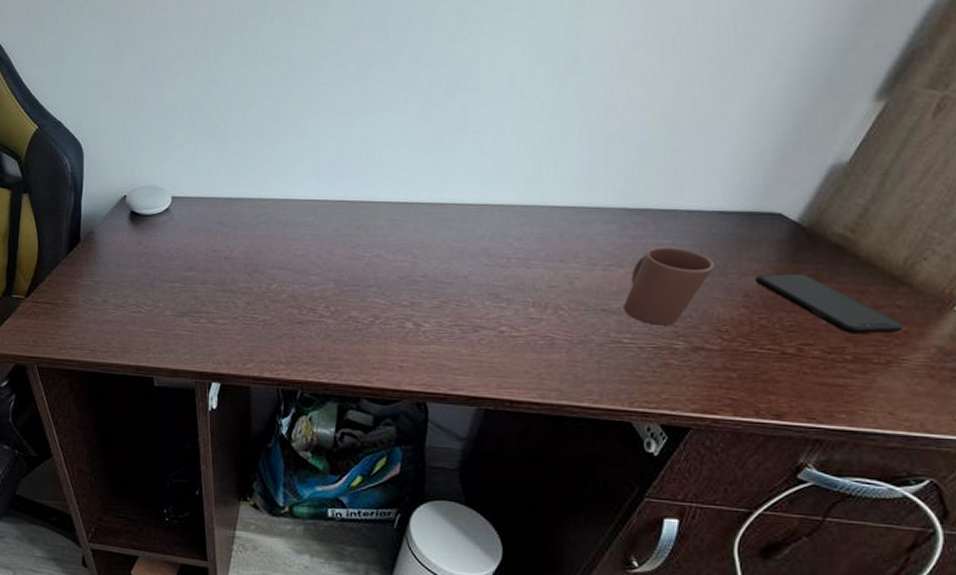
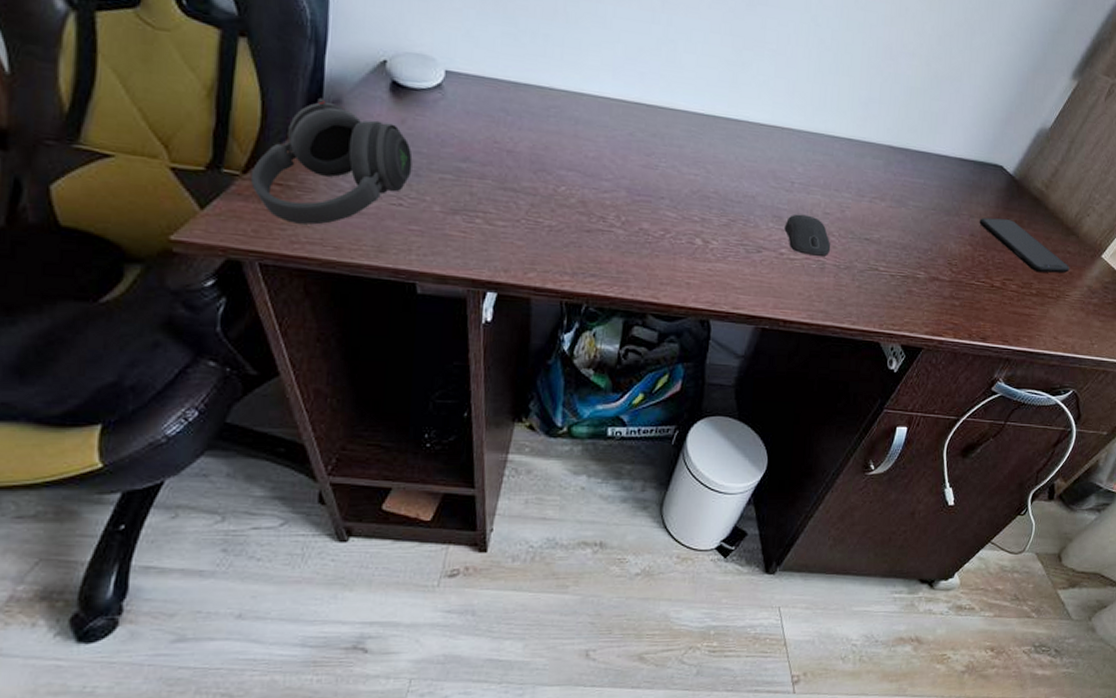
headphones: none [31,232,148,333] -> present [250,97,413,225]
computer mouse: none [503,290,560,331] -> present [784,214,831,256]
mug: present [623,247,715,325] -> none [882,185,953,257]

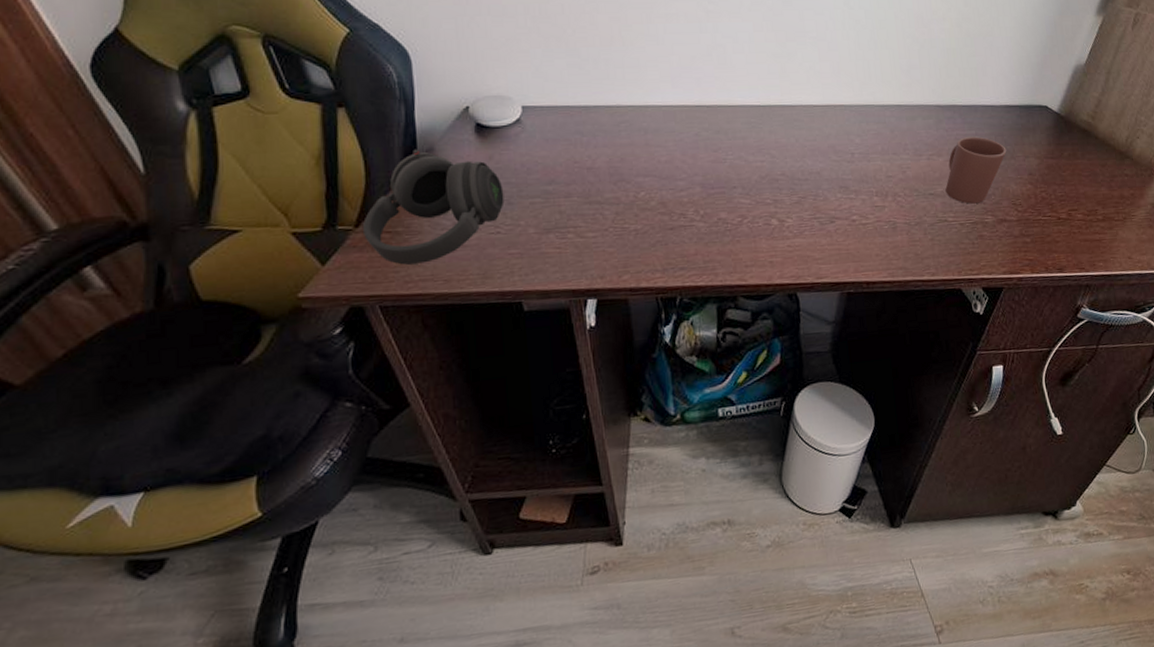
computer mouse: present [784,214,831,256] -> none [852,181,899,218]
mug: none [882,185,953,257] -> present [945,136,1007,204]
smartphone: present [979,217,1070,273] -> none [1034,153,1131,198]

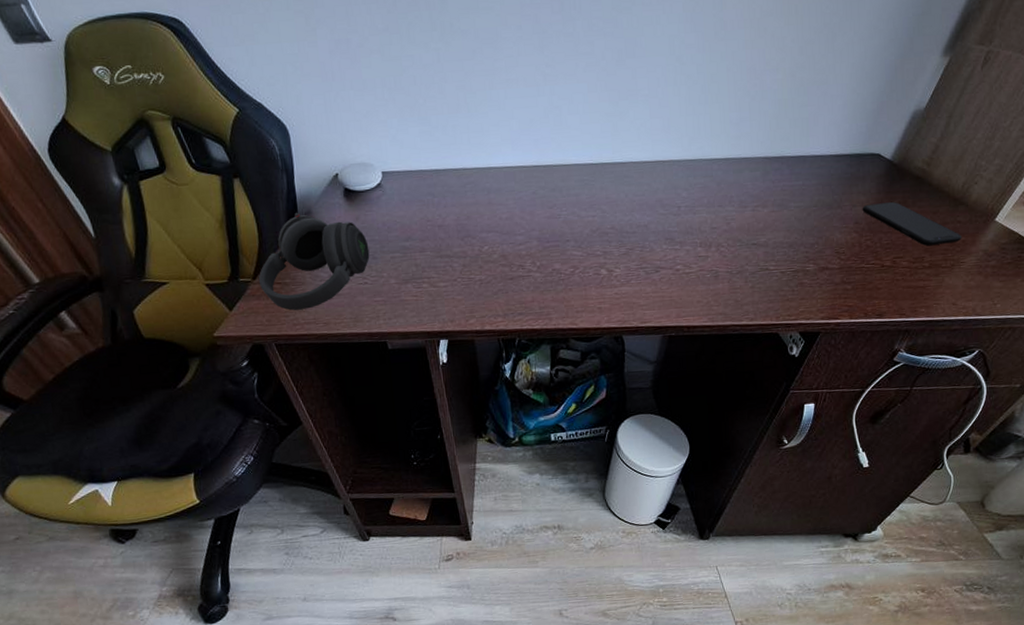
mug: present [945,136,1007,204] -> none [768,187,834,253]
smartphone: none [1034,153,1131,198] -> present [862,201,962,246]

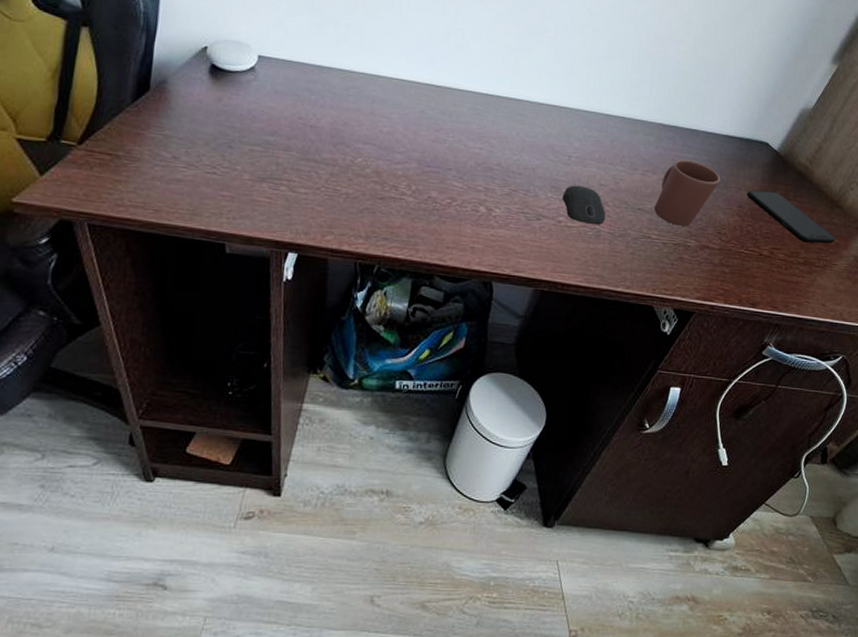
headphones: present [258,212,370,310] -> none [84,78,227,190]
computer mouse: none [677,232,722,267] -> present [562,185,606,224]
mug: none [768,187,834,253] -> present [654,159,721,226]

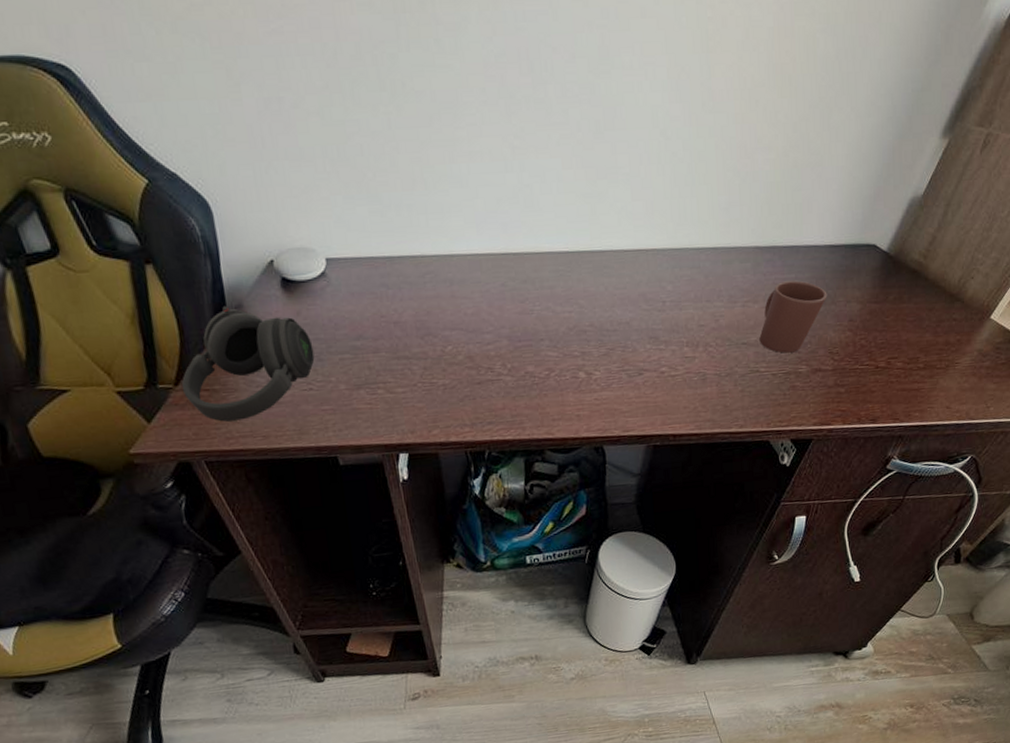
headphones: none [84,78,227,190] -> present [181,305,315,422]
computer mouse: present [562,185,606,224] -> none [662,330,710,369]
smartphone: present [746,190,836,244] -> none [857,297,957,345]

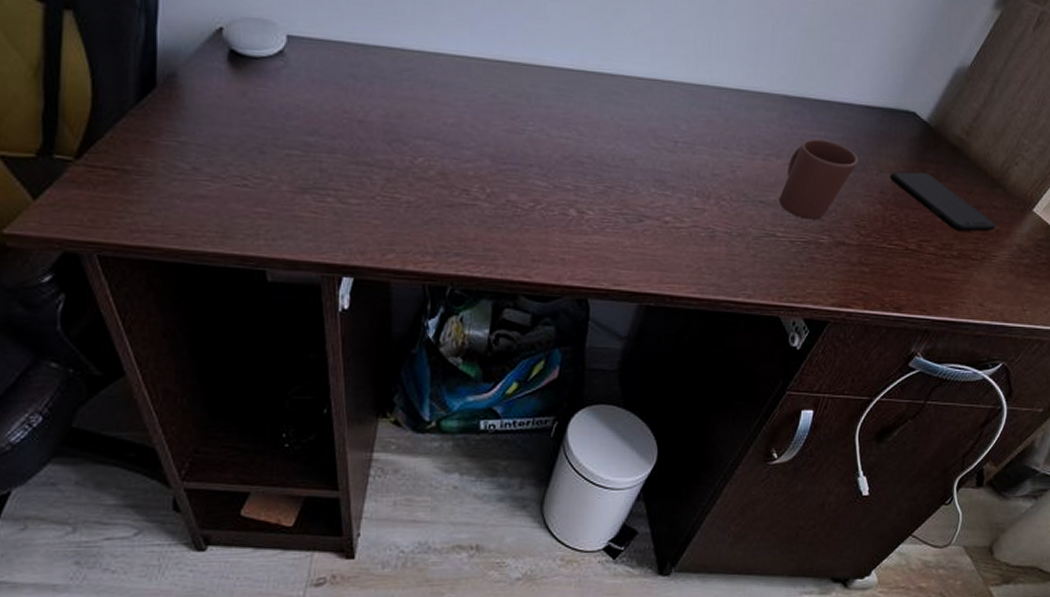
headphones: present [181,305,315,422] -> none [83,72,256,211]
smartphone: none [857,297,957,345] -> present [890,171,996,232]

